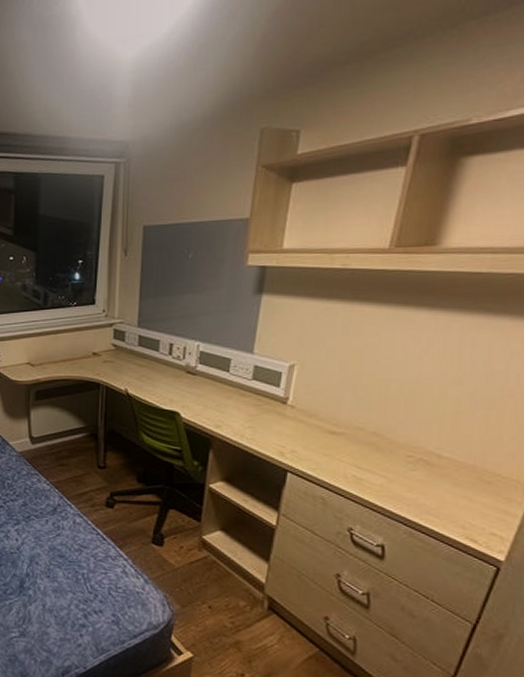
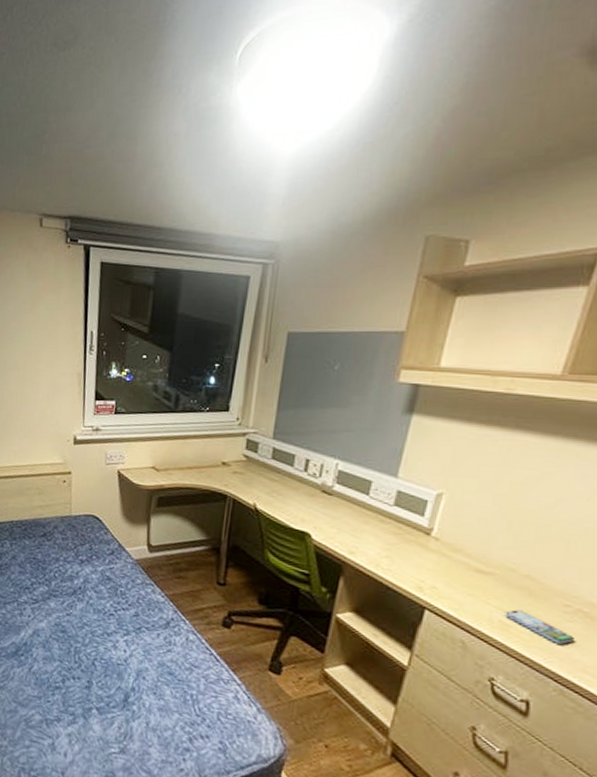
smartphone: none [357,464,418,491] -> present [505,609,574,644]

